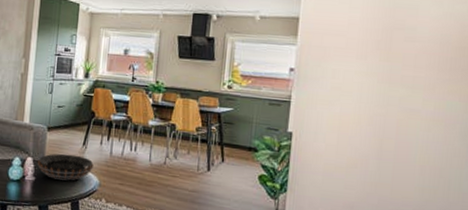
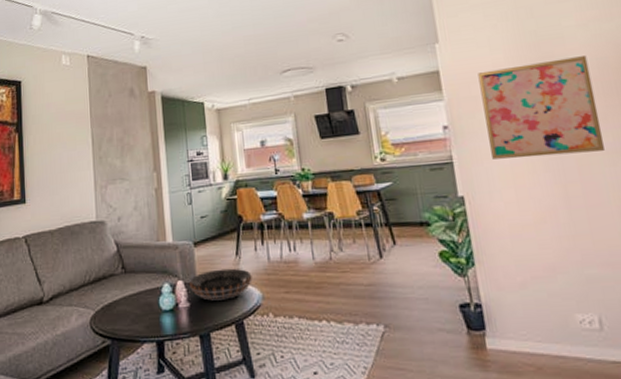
wall art: none [326,26,433,117] -> present [478,56,604,159]

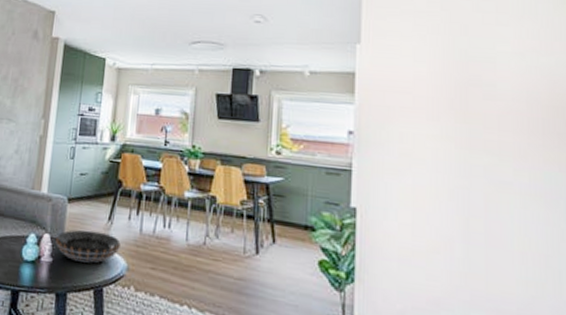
wall art: present [478,56,604,159] -> none [395,82,519,190]

